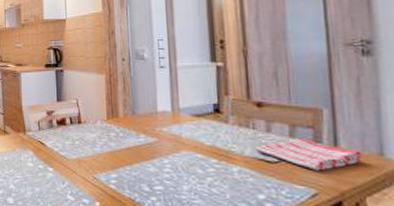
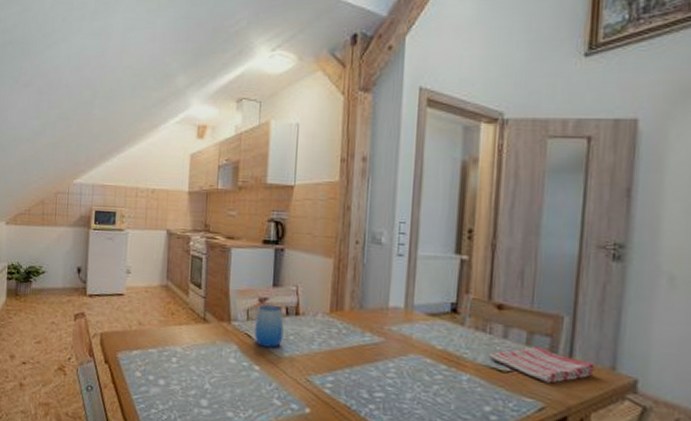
cup: none [46,116,70,152] -> present [254,304,284,348]

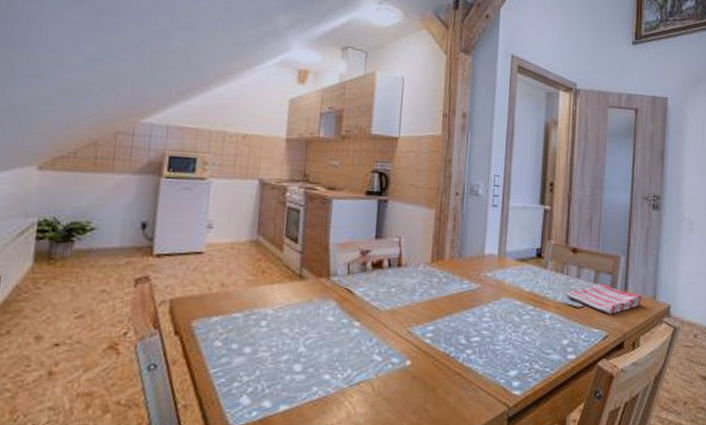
cup: present [254,304,284,348] -> none [355,256,386,302]

